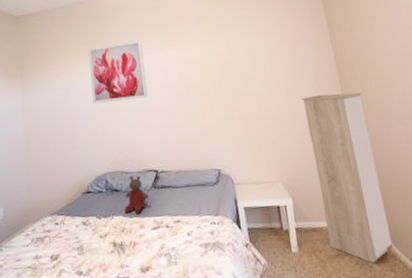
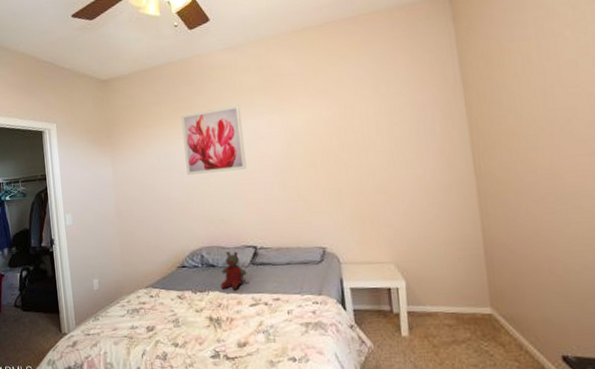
storage cabinet: present [301,92,392,263] -> none [423,165,519,352]

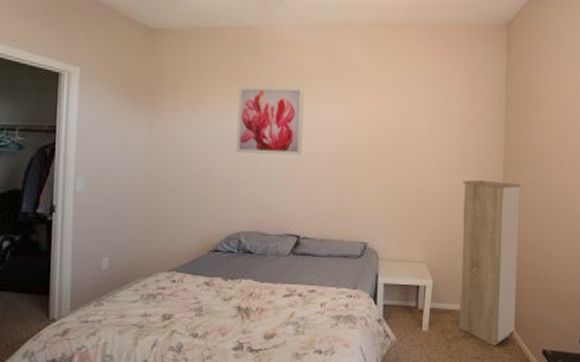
stuffed bear: present [220,251,247,291] -> none [255,238,286,280]
storage cabinet: none [423,165,519,352] -> present [459,180,521,346]

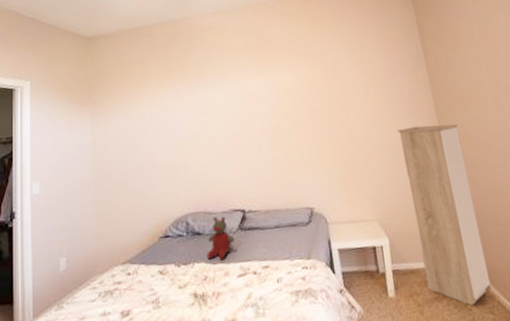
wall art: present [236,86,305,155] -> none [169,65,235,136]
stuffed bear: none [255,238,286,280] -> present [207,216,235,261]

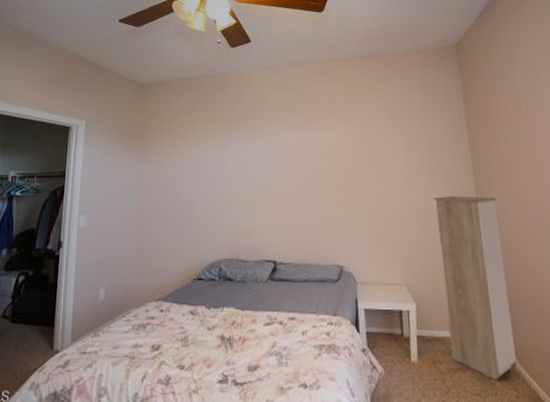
stuffed bear: present [207,216,235,261] -> none [236,265,264,308]

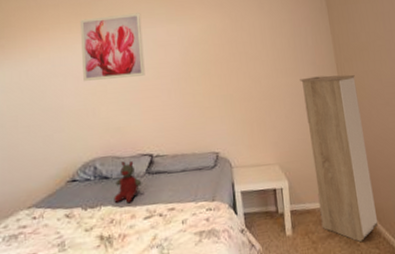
wall art: none [214,121,273,184] -> present [80,13,145,81]
stuffed bear: none [236,265,264,308] -> present [114,160,142,204]

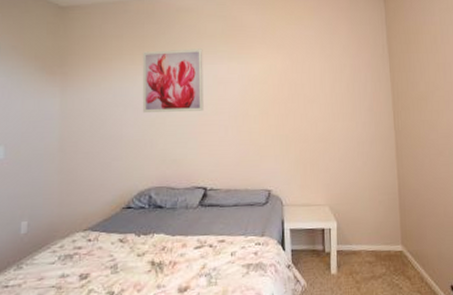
stuffed bear: present [114,160,142,204] -> none [166,192,195,233]
storage cabinet: present [300,74,378,242] -> none [356,122,421,285]

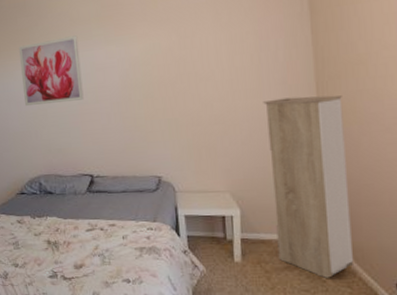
storage cabinet: none [356,122,421,285] -> present [263,95,353,278]

